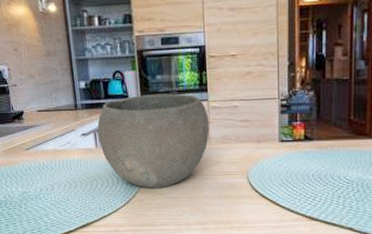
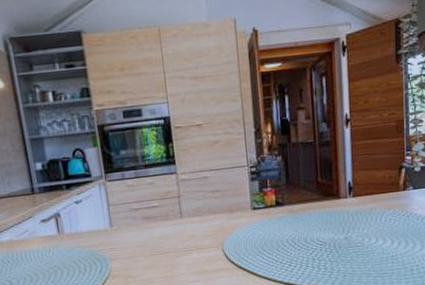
bowl: present [97,93,210,189] -> none [58,168,181,273]

